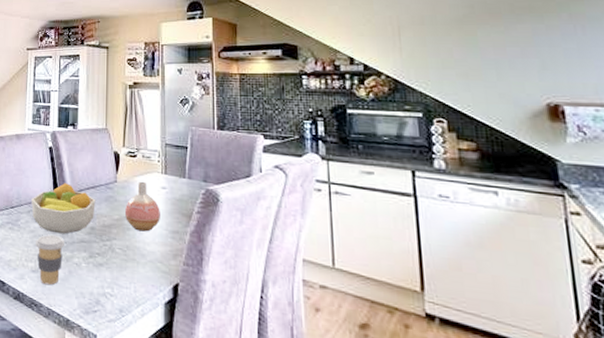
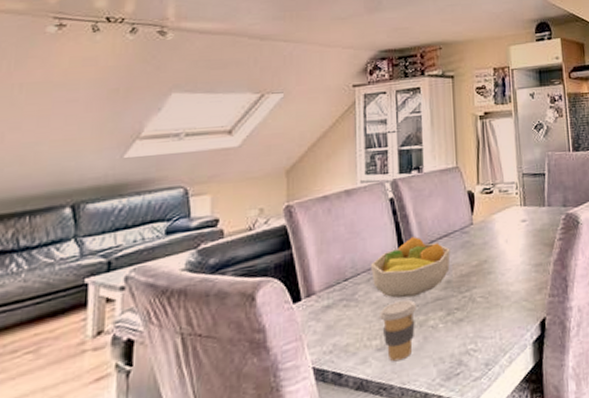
vase: present [124,181,160,232] -> none [483,218,523,273]

